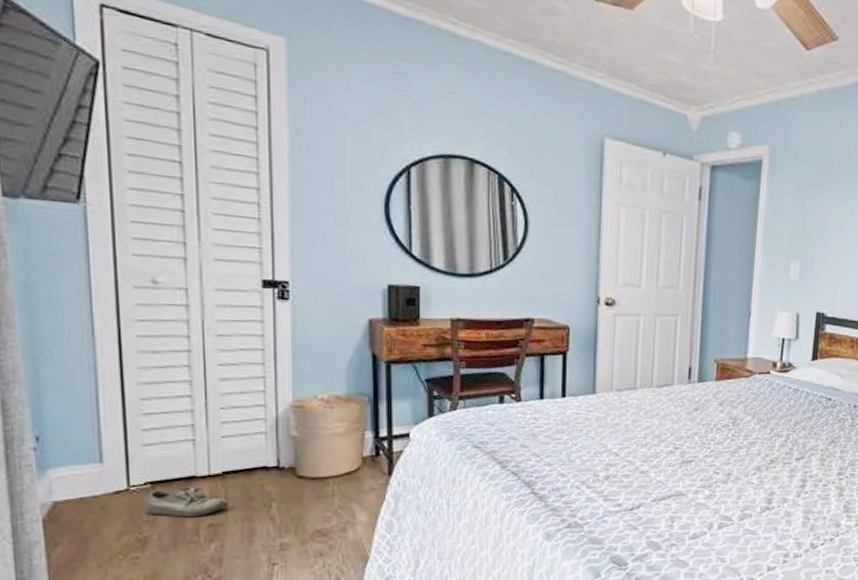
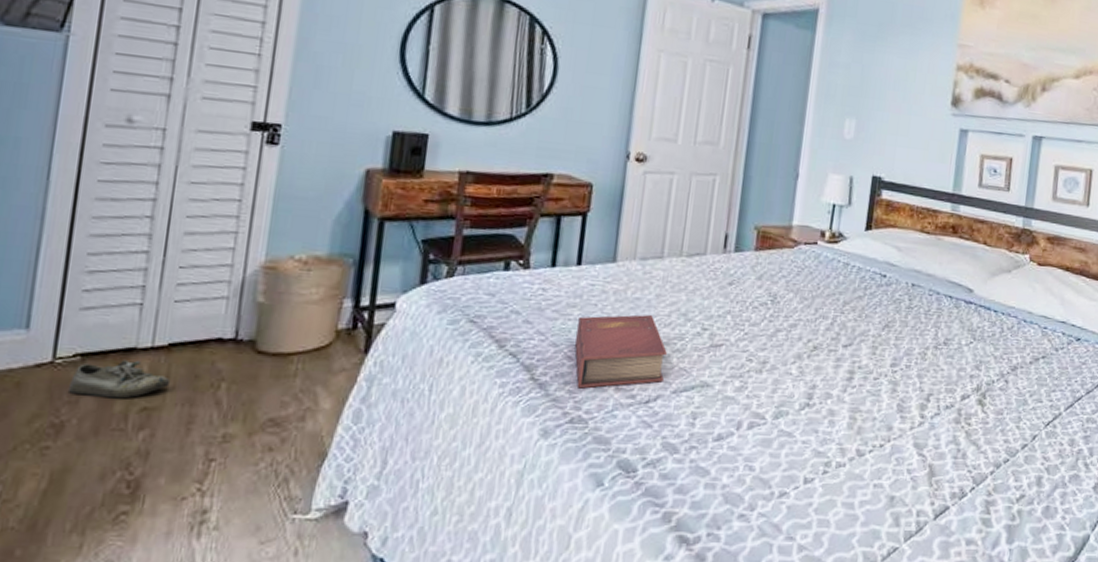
book: none [567,437,645,500] -> present [575,314,667,389]

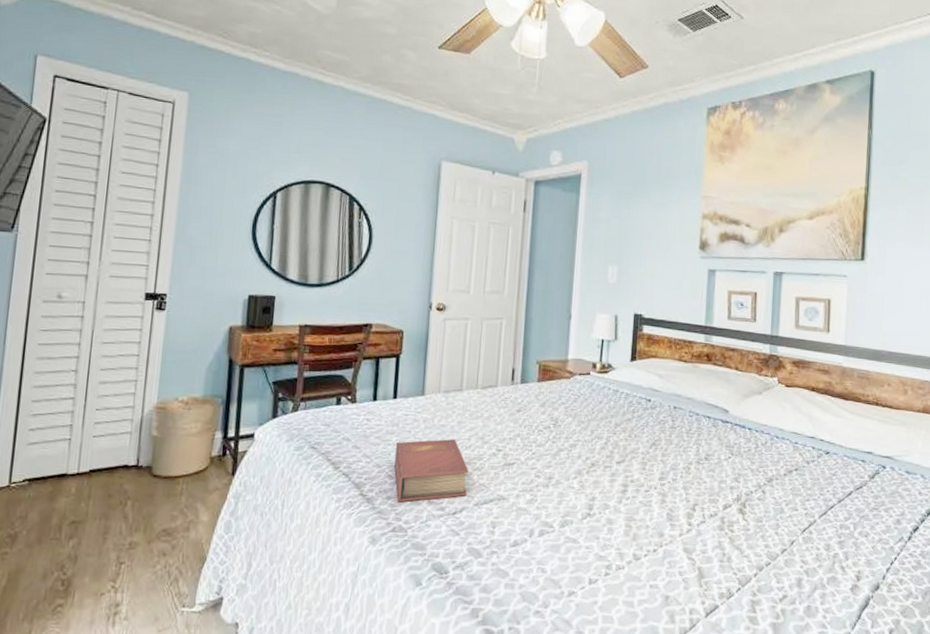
shoe: present [67,359,171,399] -> none [19,483,92,514]

